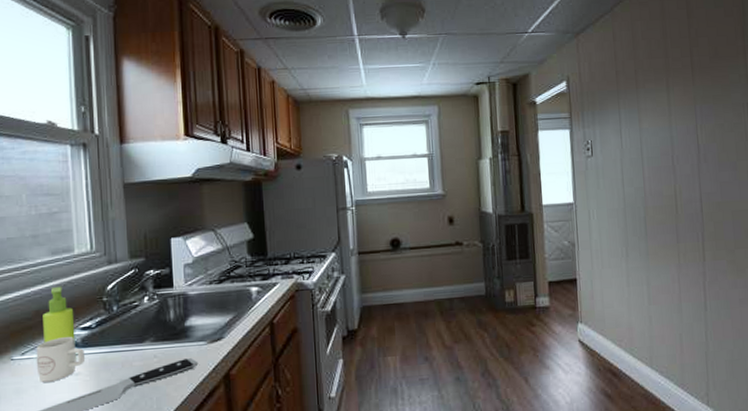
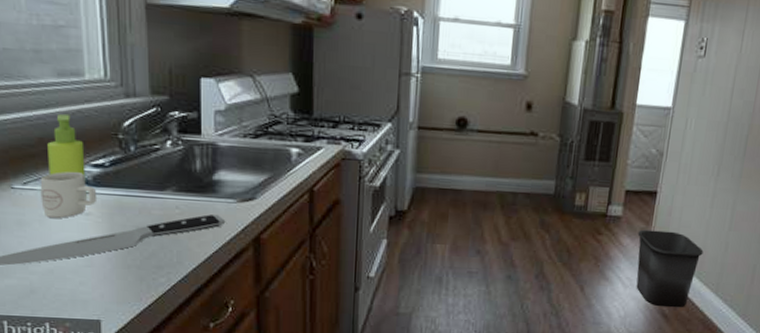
waste bin: none [567,313,631,387] -> present [636,229,704,307]

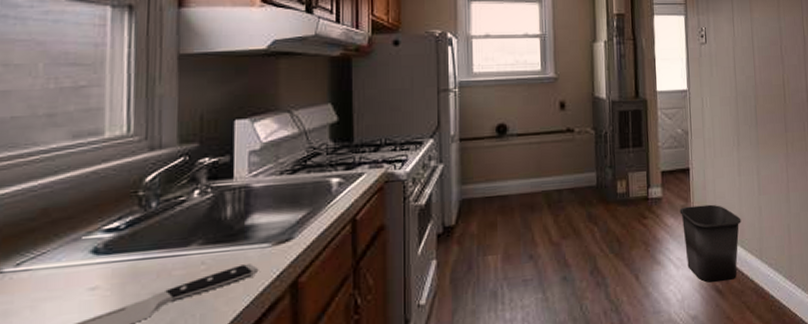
mug: present [40,172,98,218] -> none [36,241,108,301]
soap dispenser: present [47,113,86,181] -> none [50,177,97,250]

